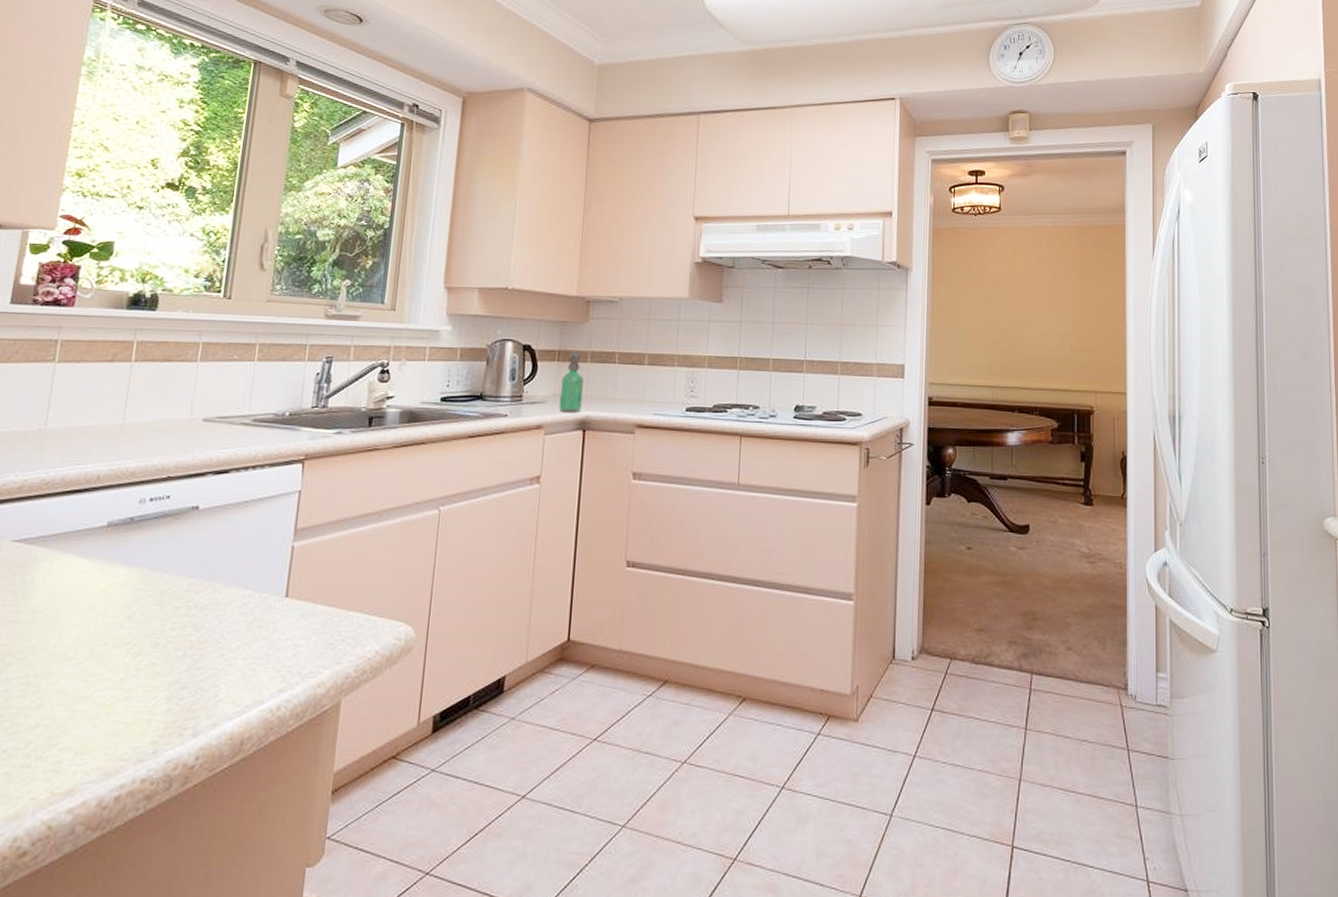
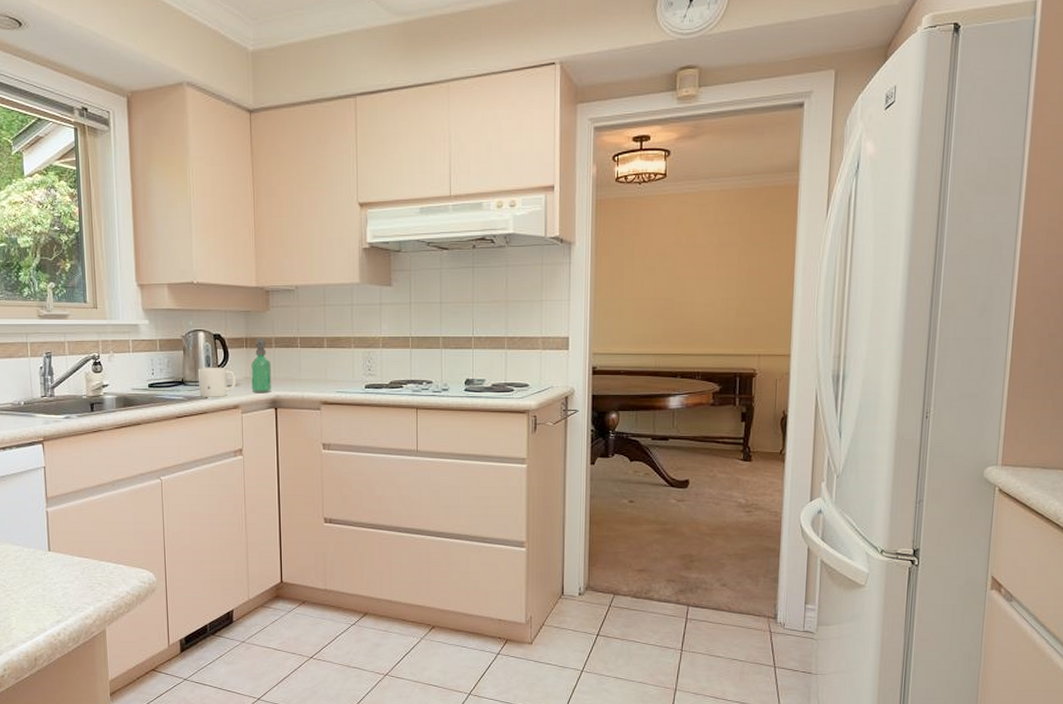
mug: none [498,381,543,416] -> present [197,368,237,397]

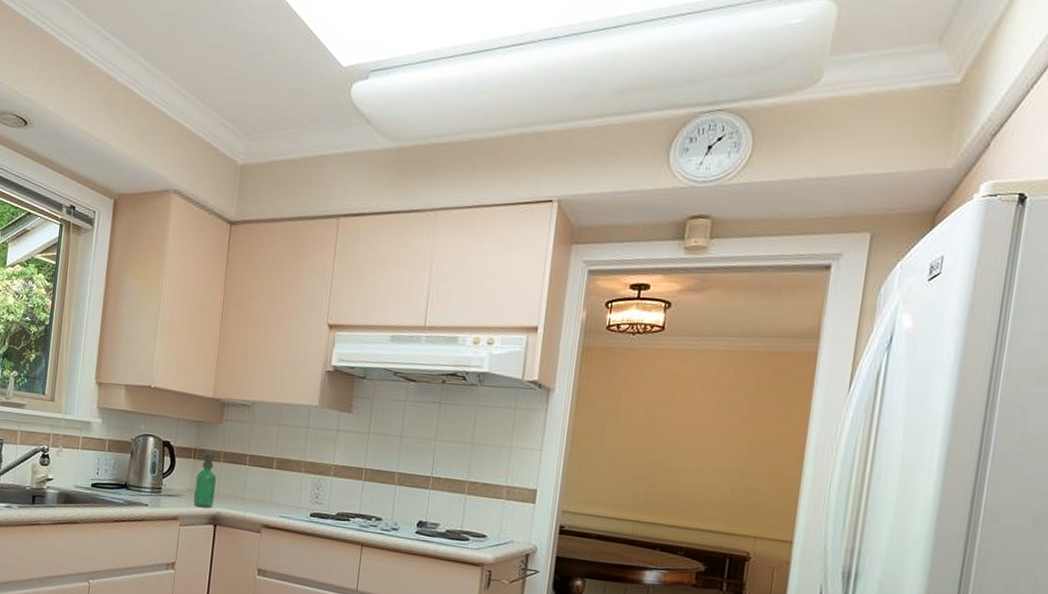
mug: present [197,368,237,397] -> none [140,473,180,507]

